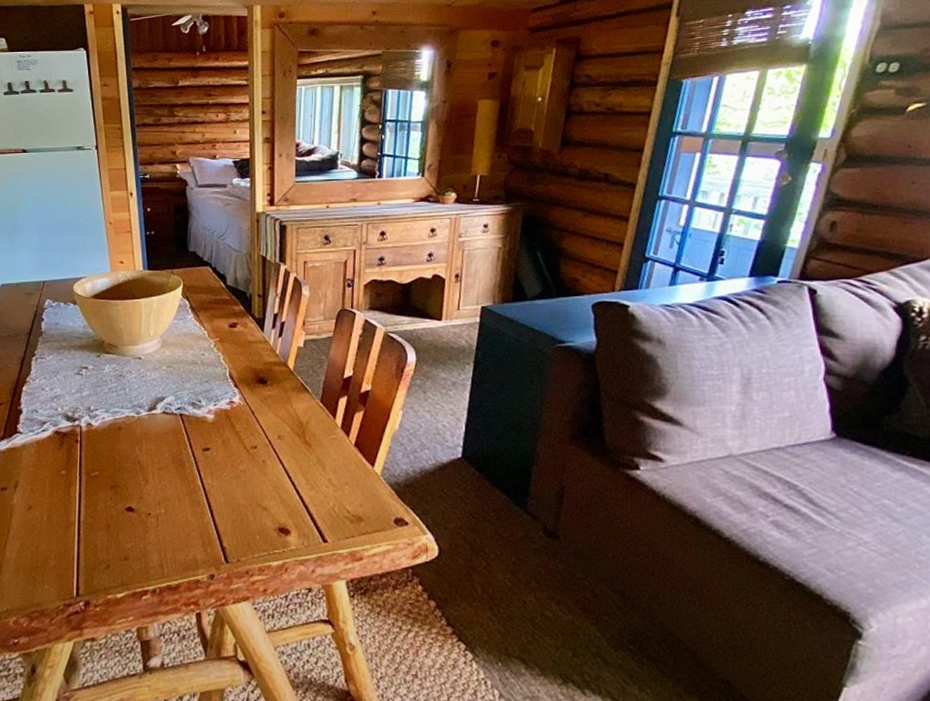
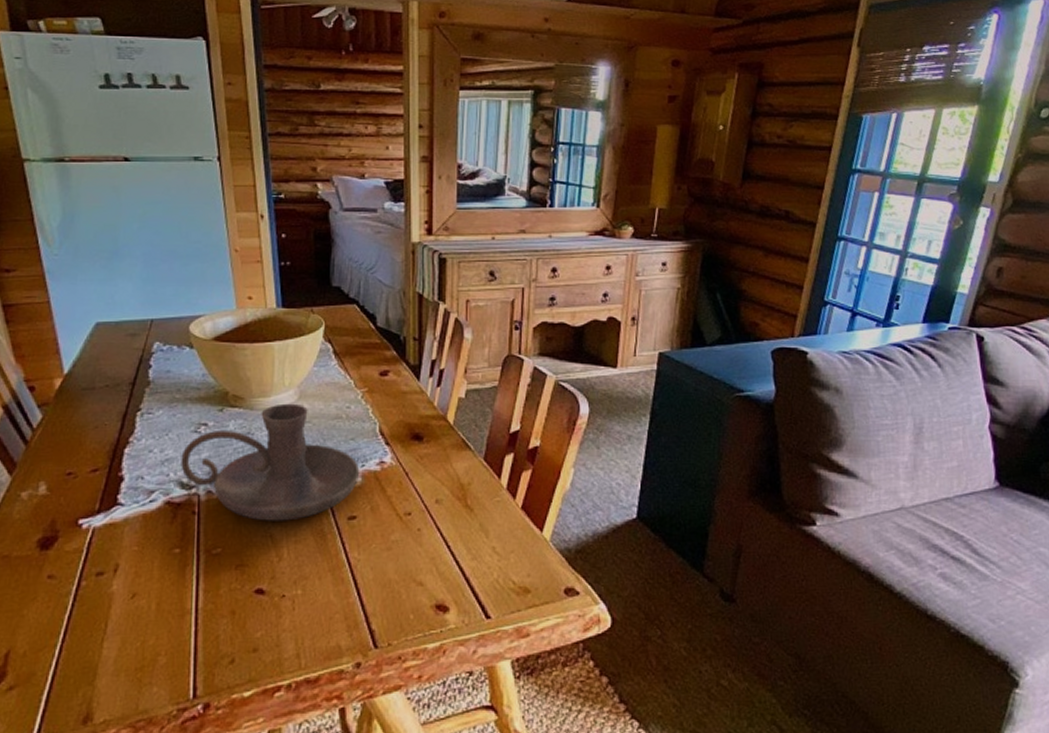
candle holder: none [66,351,213,450] -> present [181,403,360,521]

